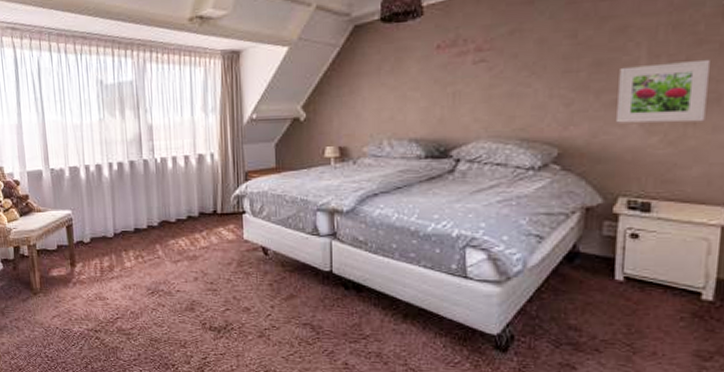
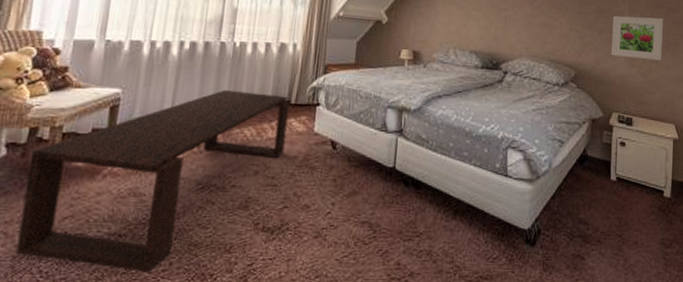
coffee table: none [20,204,218,361] -> present [15,89,290,273]

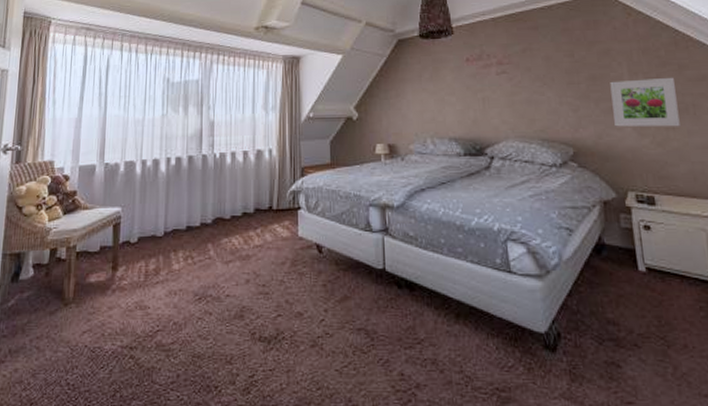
coffee table: present [15,89,290,273] -> none [47,200,272,385]

